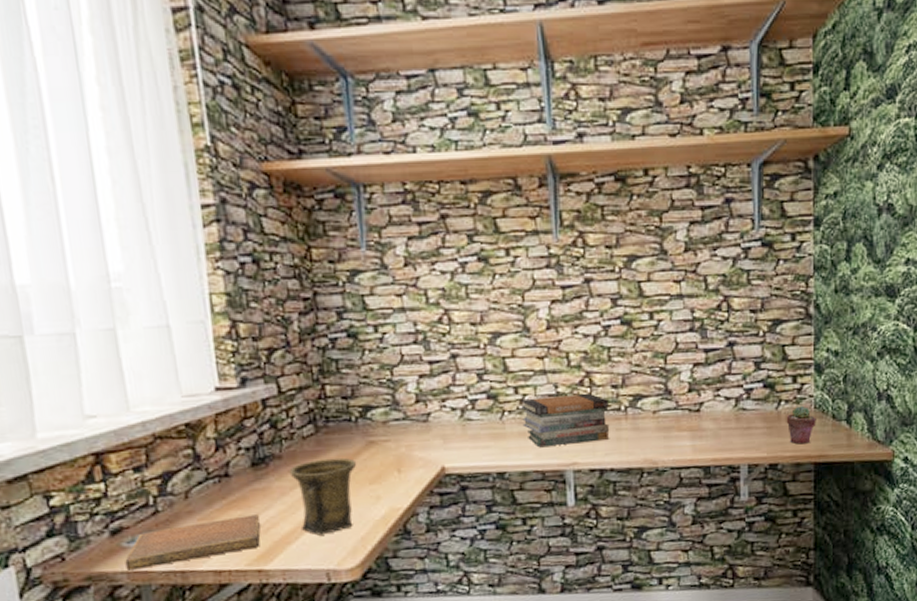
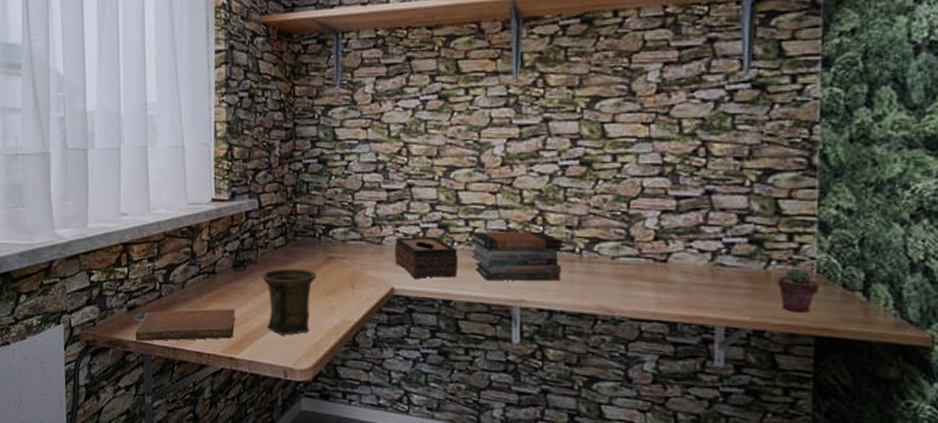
tissue box: none [441,408,511,454] -> present [394,236,459,279]

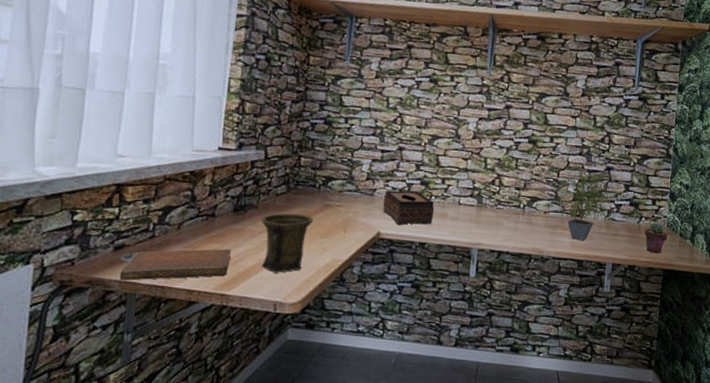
book stack: present [471,231,562,282] -> none [444,188,512,229]
potted plant: none [625,185,730,296] -> present [555,161,619,241]

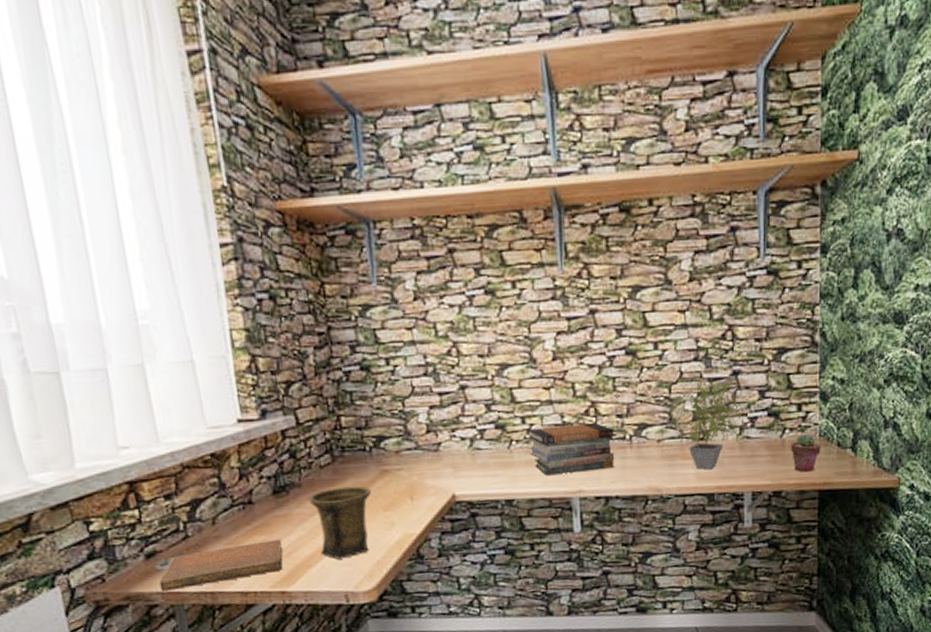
tissue box: present [383,190,435,225] -> none [451,437,519,482]
book stack: none [444,188,512,229] -> present [528,422,615,476]

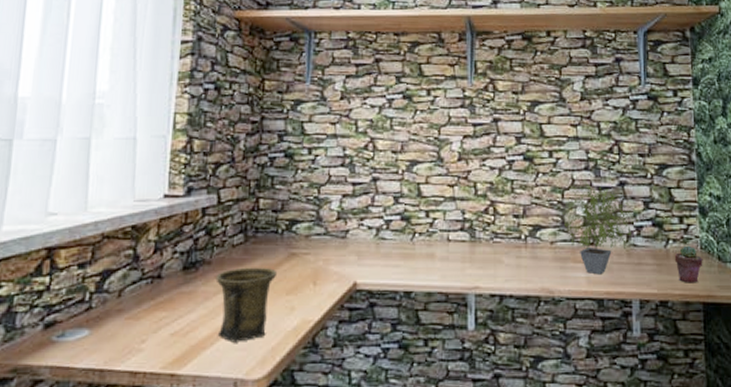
notebook: present [159,539,283,591] -> none [50,317,182,365]
book stack: present [528,422,615,476] -> none [431,220,510,270]

